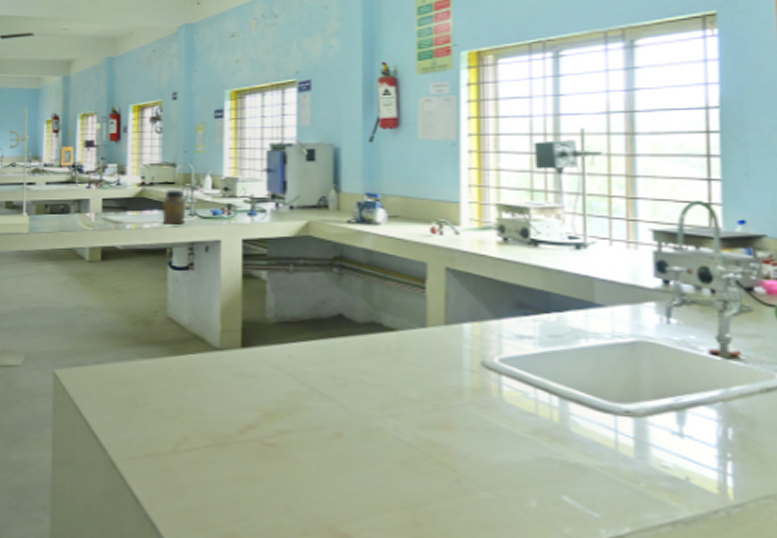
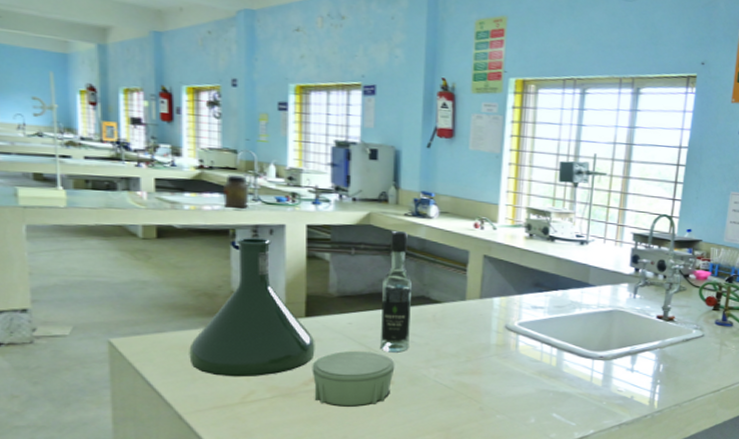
flask: none [125,257,252,420] -> present [189,238,315,377]
container: none [248,391,344,466] -> present [312,350,395,407]
bottle: none [325,241,360,396] -> present [381,230,412,353]

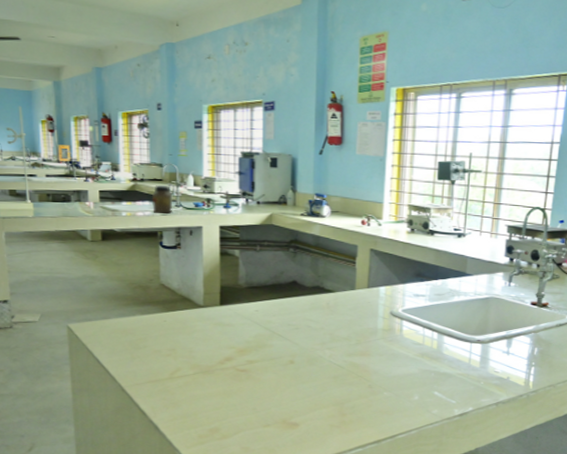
flask: present [189,238,315,377] -> none [129,238,228,357]
container: present [312,350,395,407] -> none [226,334,295,383]
bottle: present [381,230,412,353] -> none [283,228,308,336]

